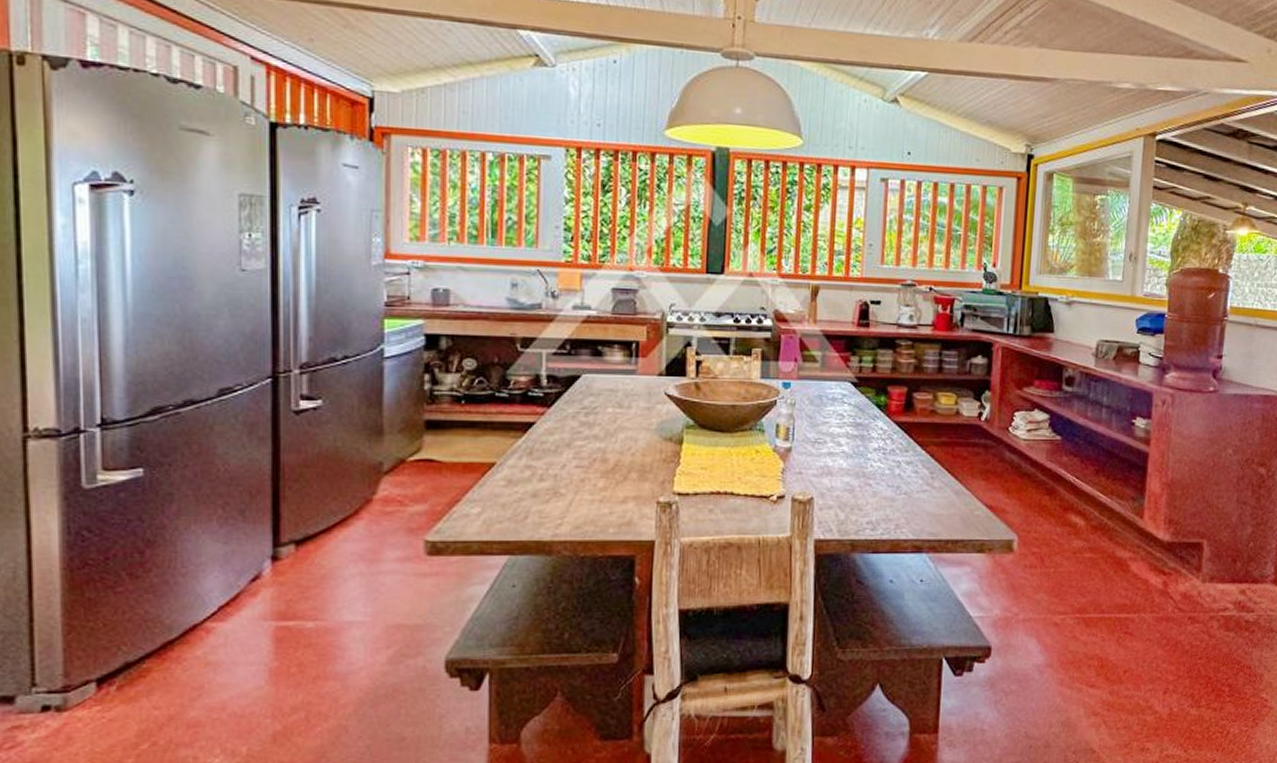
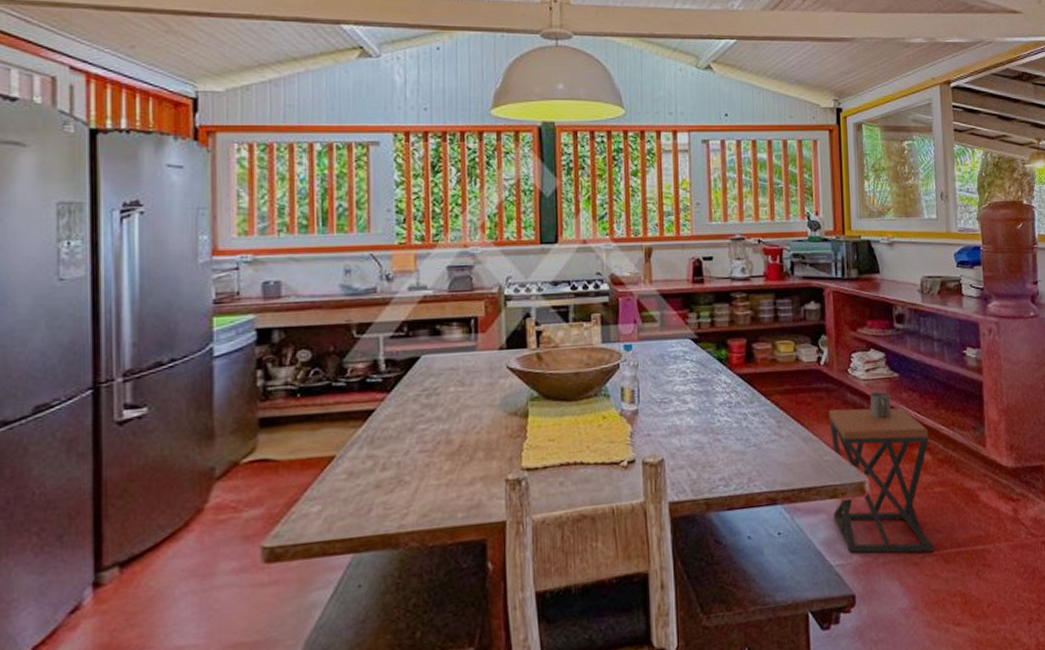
stool: none [977,465,1086,615] -> present [829,408,934,553]
mug: none [1028,453,1050,481] -> present [870,391,891,419]

